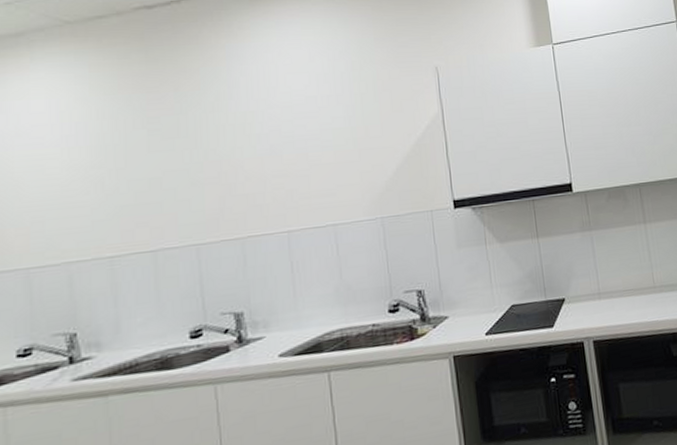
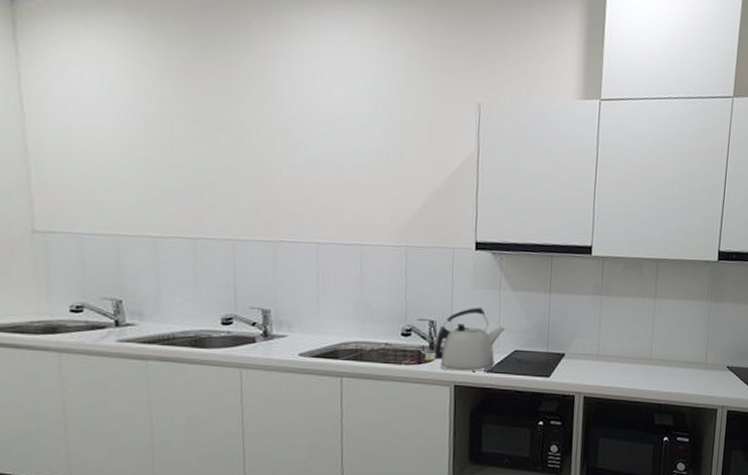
kettle: none [426,266,498,343] -> present [435,307,505,372]

